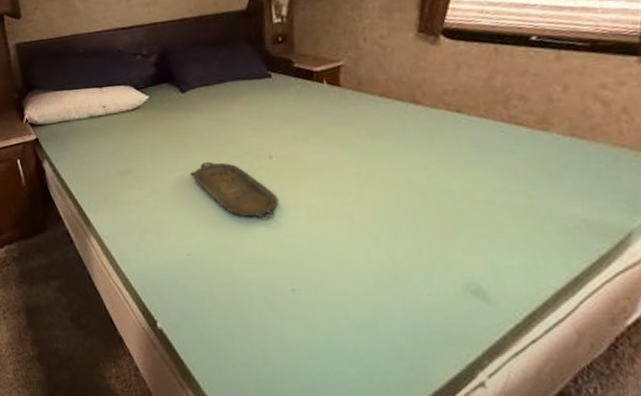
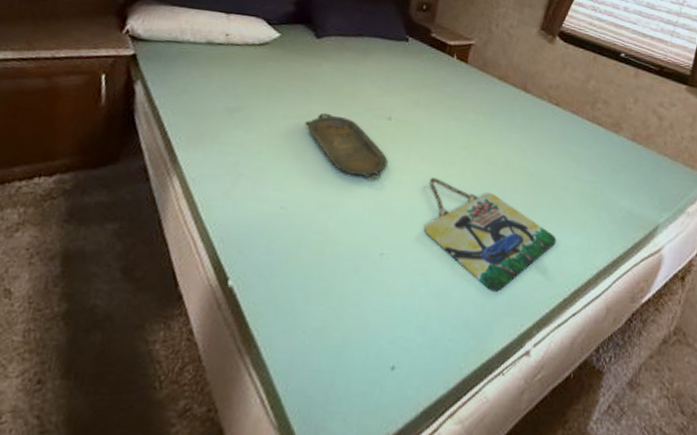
home sign: none [327,210,492,320] -> present [424,178,557,292]

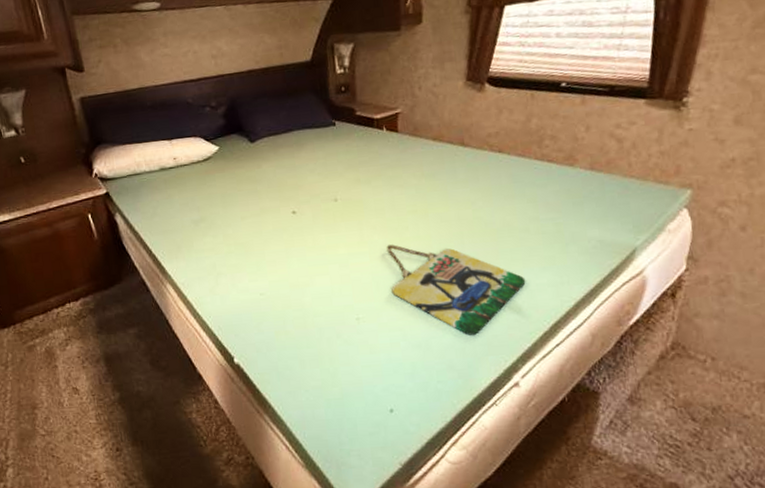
serving tray: present [305,112,388,179] -> none [261,207,344,257]

